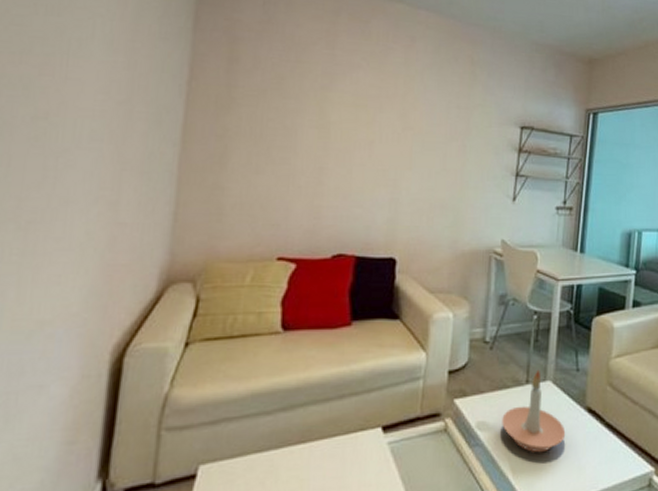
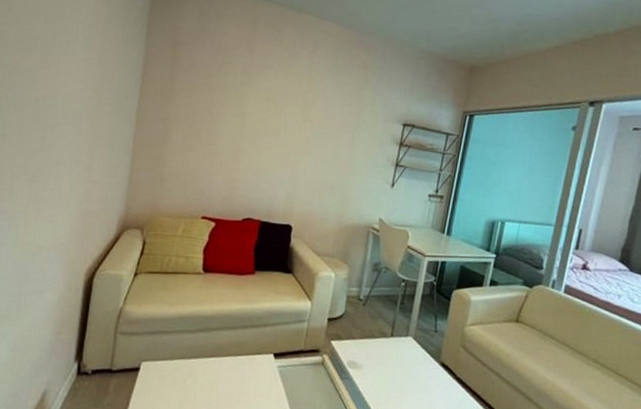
candle holder: present [502,369,566,453] -> none [368,326,421,393]

